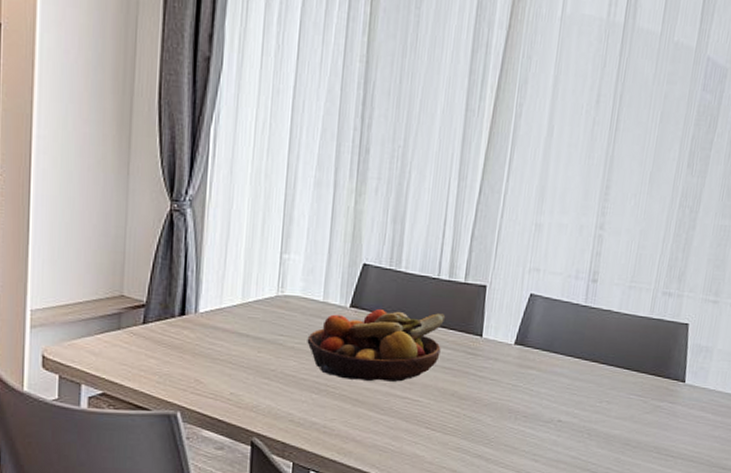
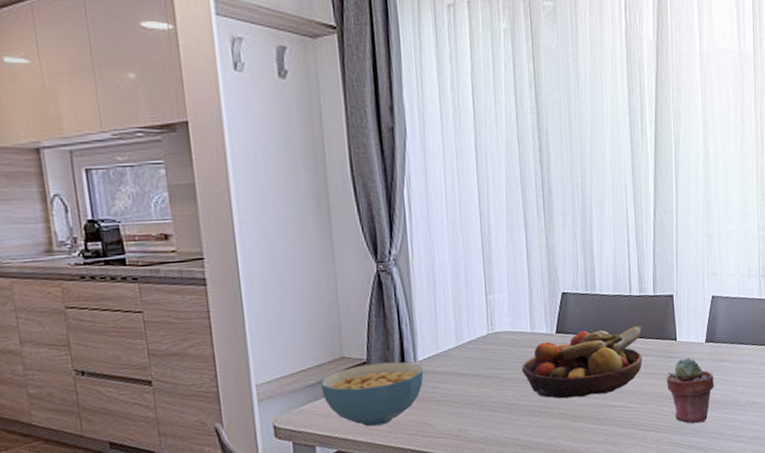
cereal bowl: none [96,307,203,374] -> present [321,362,424,427]
potted succulent: none [463,358,518,433] -> present [666,358,715,424]

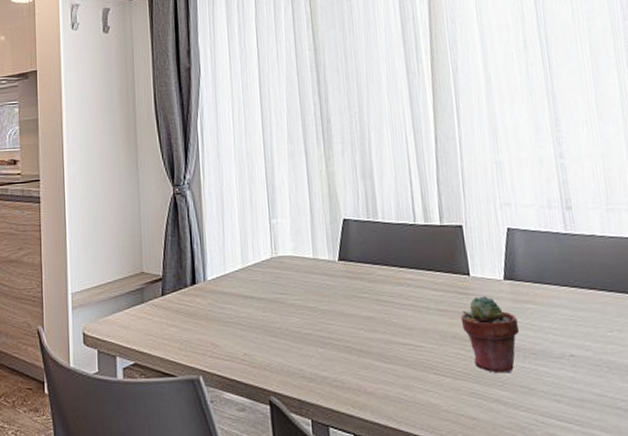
cereal bowl: present [321,362,424,427] -> none [123,280,212,342]
fruit bowl: present [521,326,643,399] -> none [305,257,433,331]

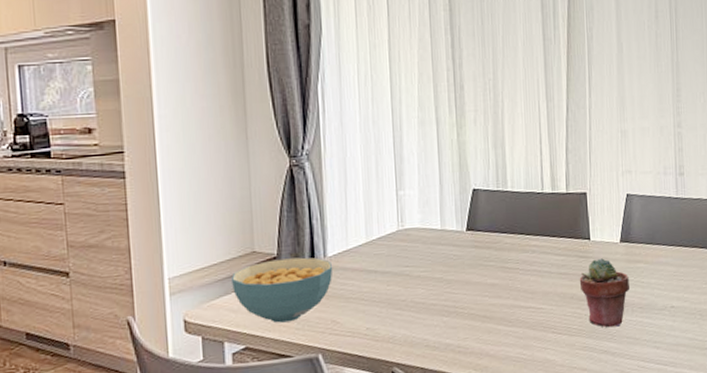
cereal bowl: none [123,280,212,342] -> present [232,257,333,323]

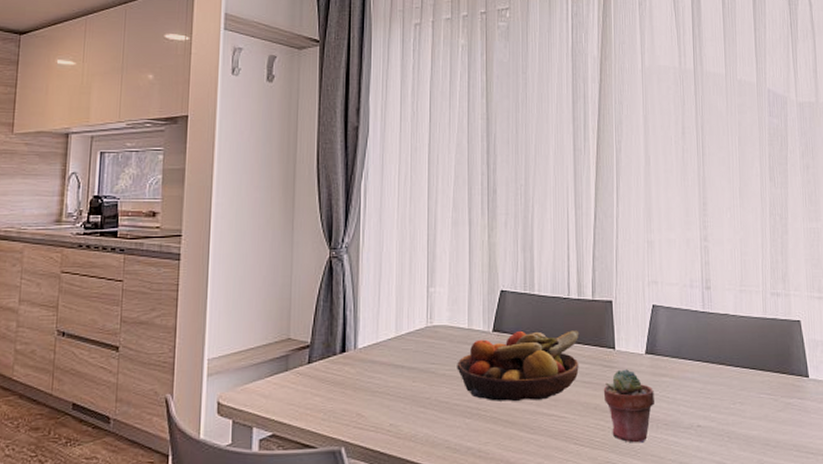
cereal bowl: present [232,257,333,323] -> none [266,347,362,412]
fruit bowl: none [431,224,555,299] -> present [457,330,580,402]

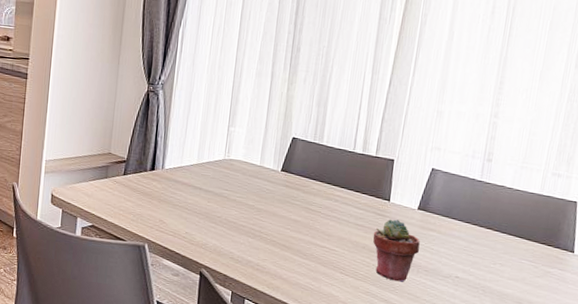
fruit bowl: present [457,330,580,402] -> none [246,174,359,234]

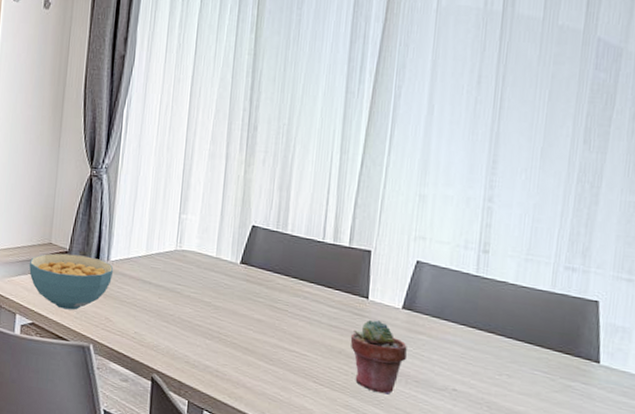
cereal bowl: none [90,162,168,214] -> present [29,253,114,310]

